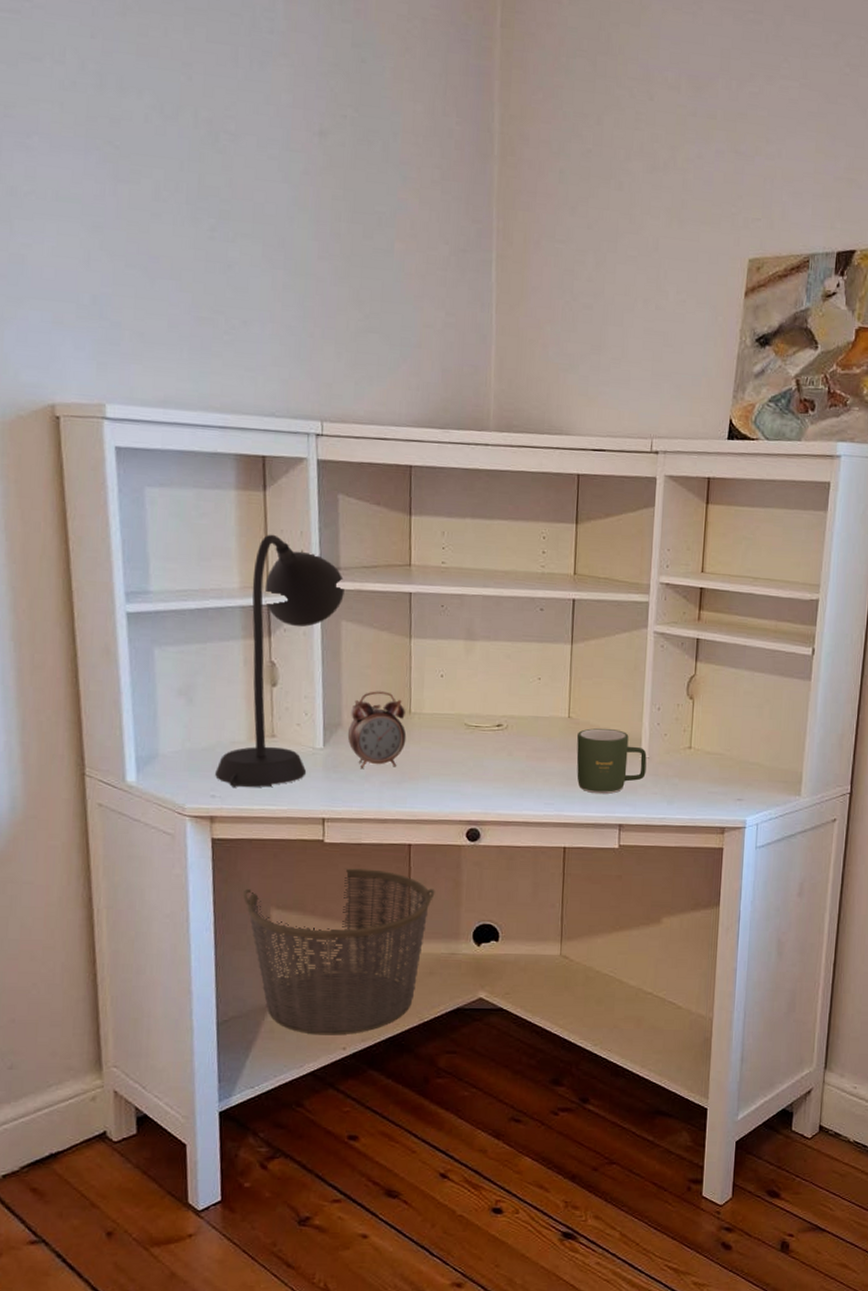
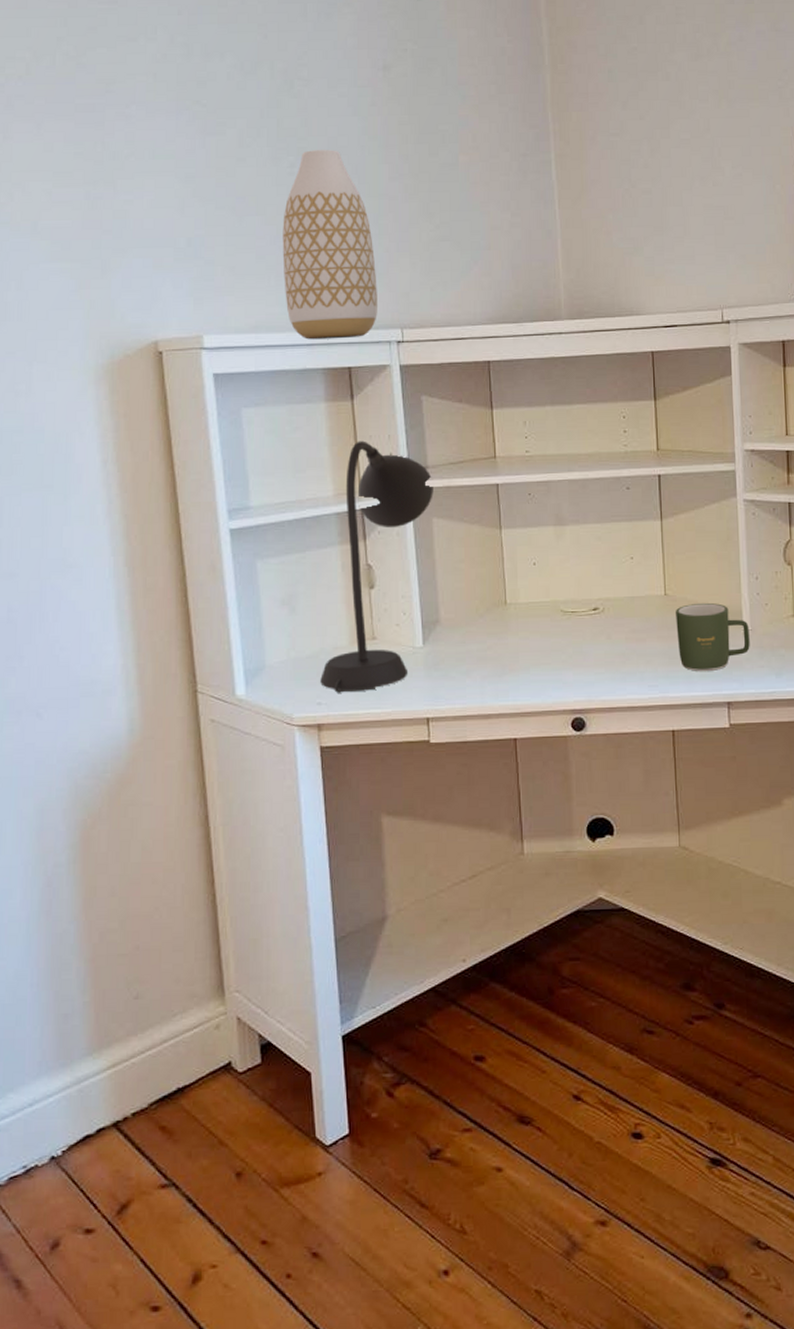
vase: none [197,214,299,425] -> present [282,150,377,340]
basket: present [242,868,435,1035] -> none [353,767,545,947]
alarm clock: present [347,691,407,768] -> none [445,584,504,664]

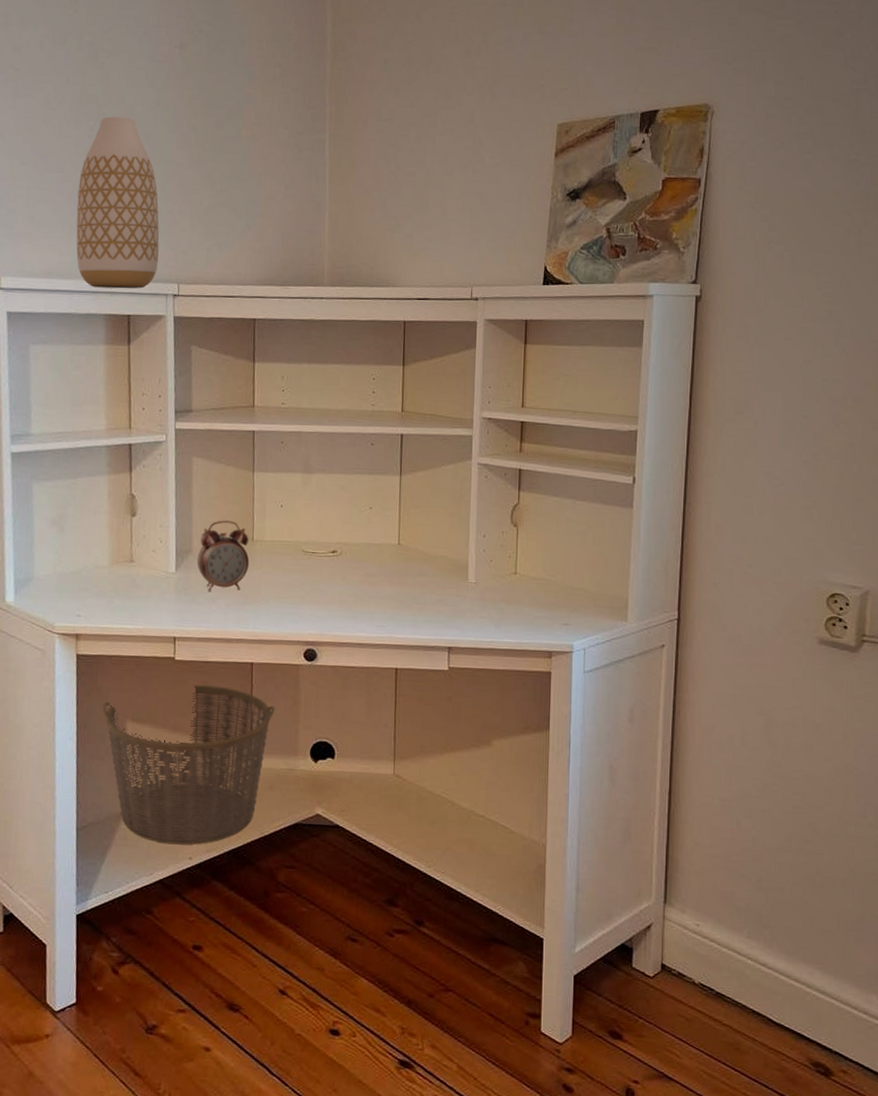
desk lamp: present [320,440,433,693] -> none [81,382,196,608]
basket: none [353,767,545,947] -> present [102,684,275,845]
alarm clock: none [445,584,504,664] -> present [197,520,250,591]
mug: present [676,602,750,671] -> none [406,554,474,617]

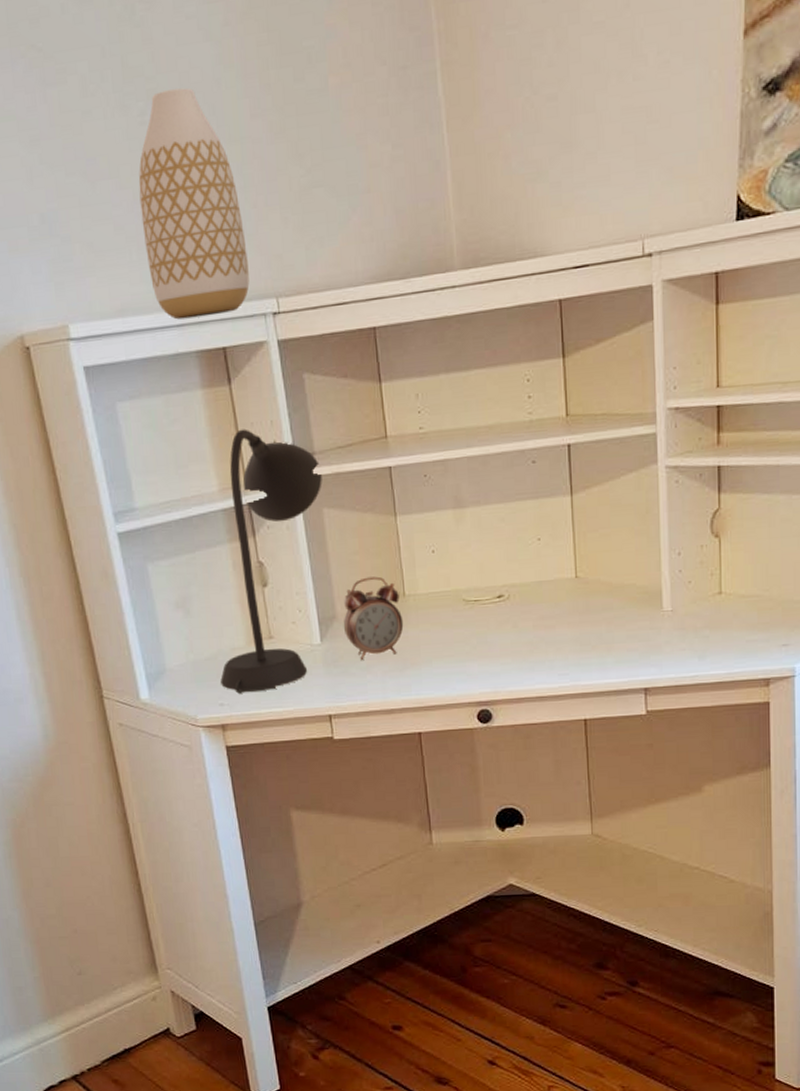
desk lamp: none [81,382,196,608] -> present [221,428,322,694]
basket: present [102,684,275,845] -> none [261,762,452,930]

